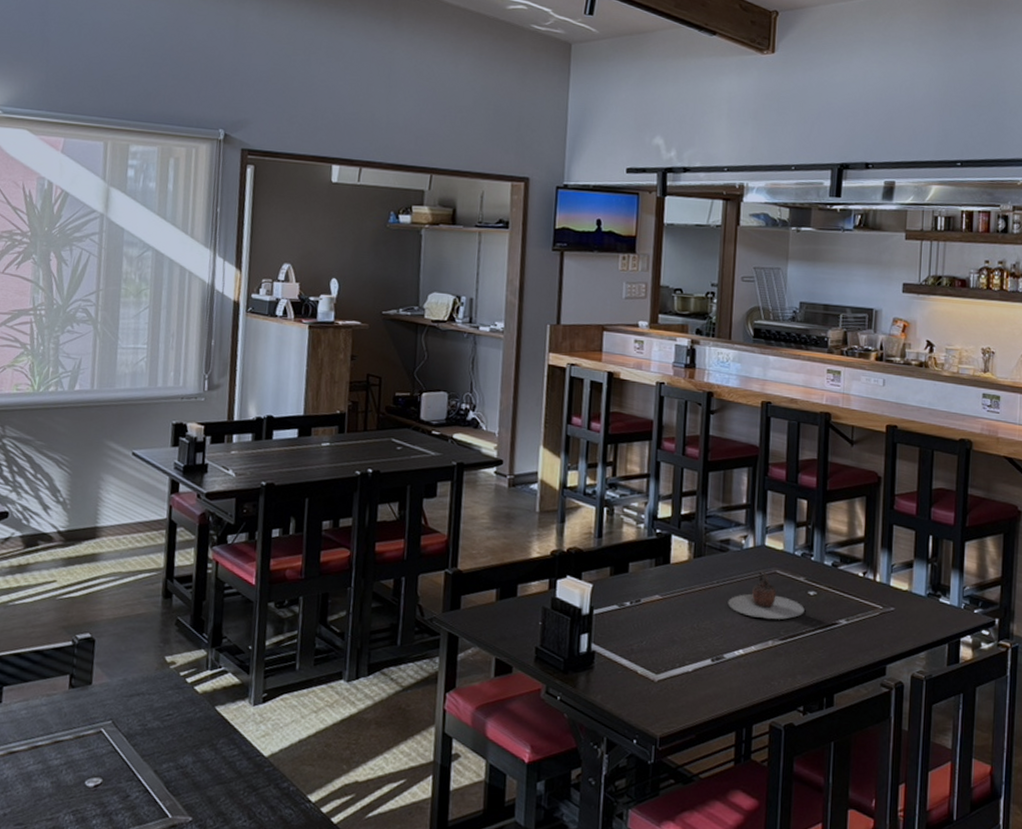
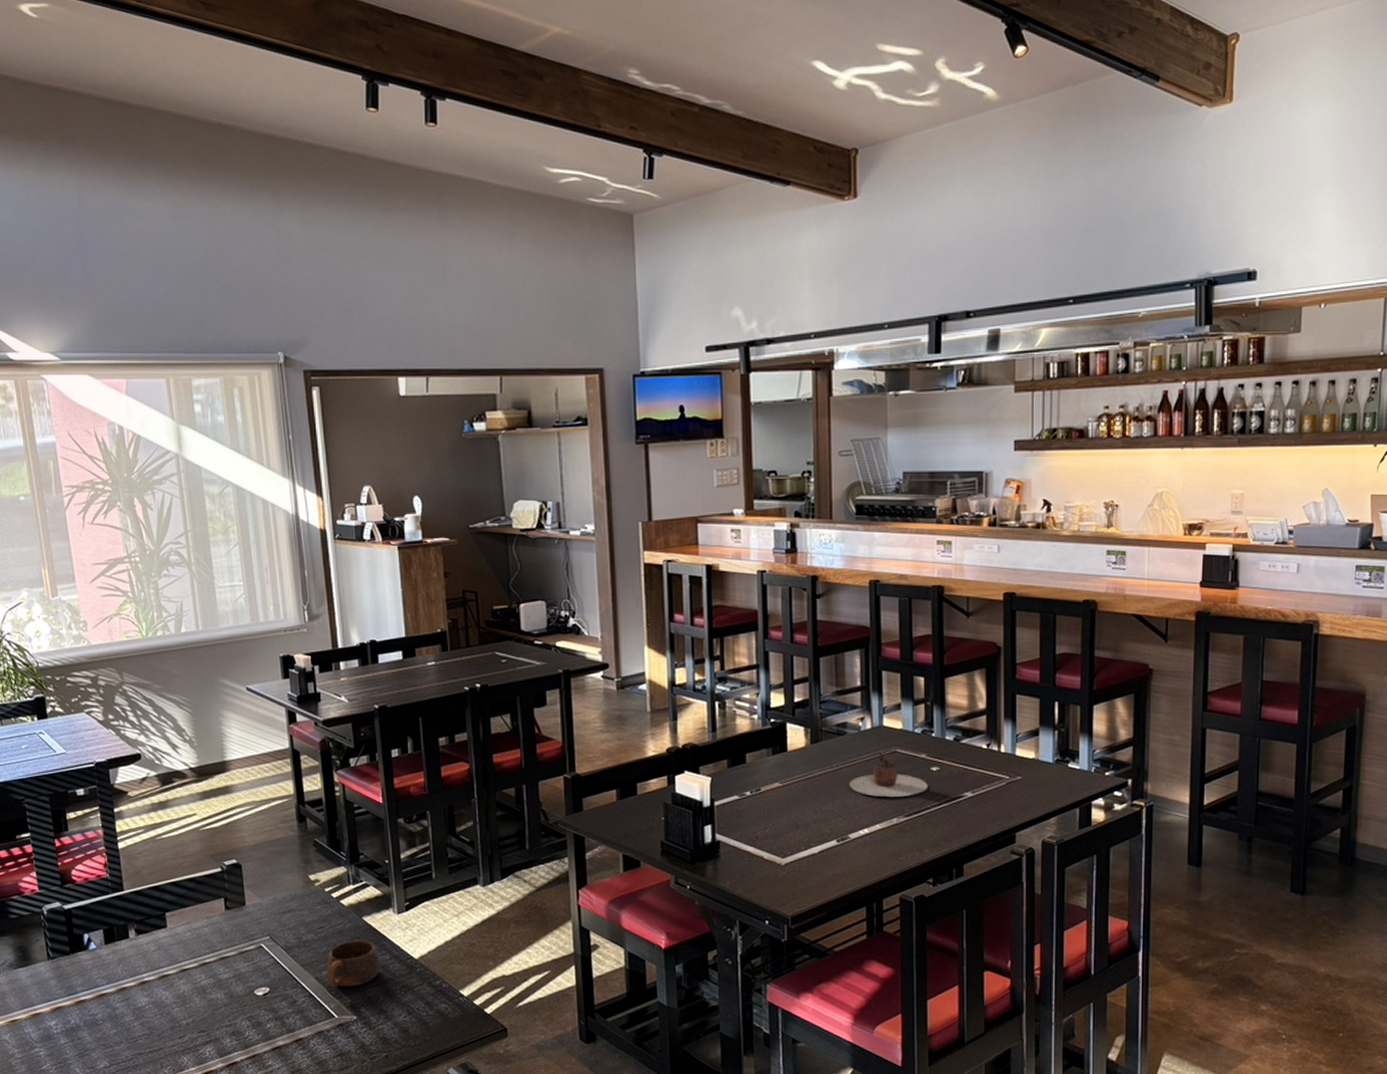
cup: none [166,732,228,783] -> present [327,941,380,987]

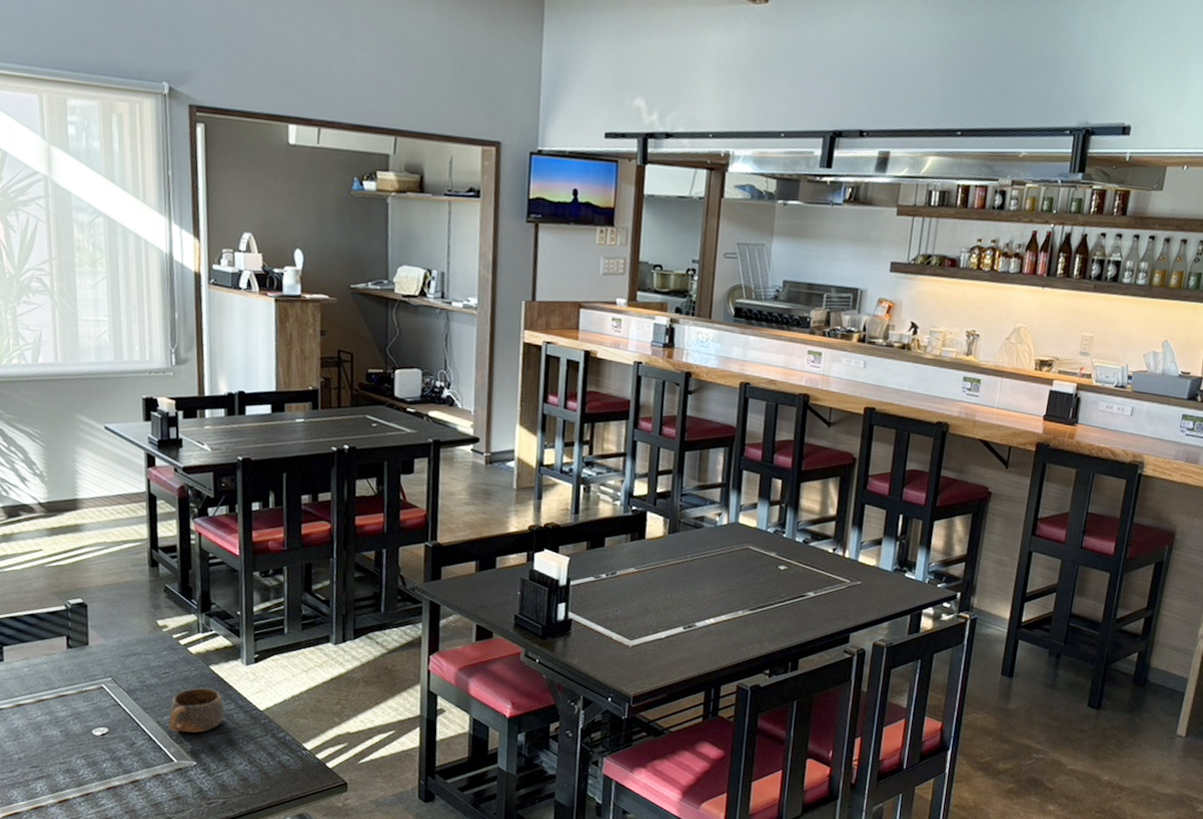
teapot: present [849,751,928,797] -> none [700,546,775,592]

